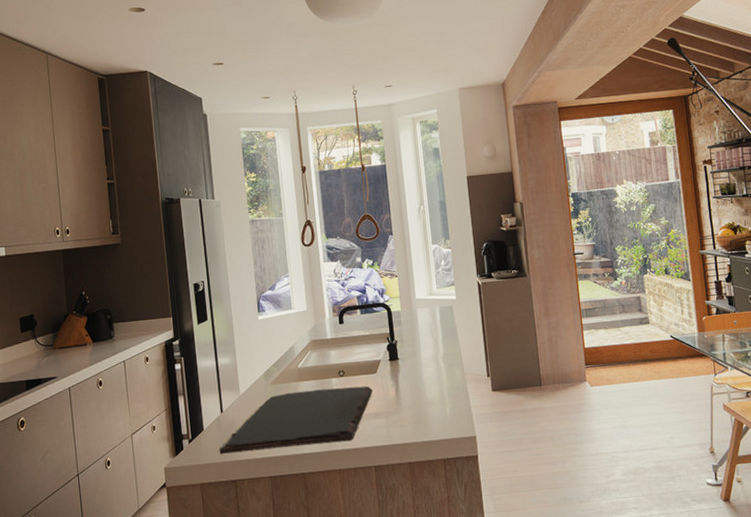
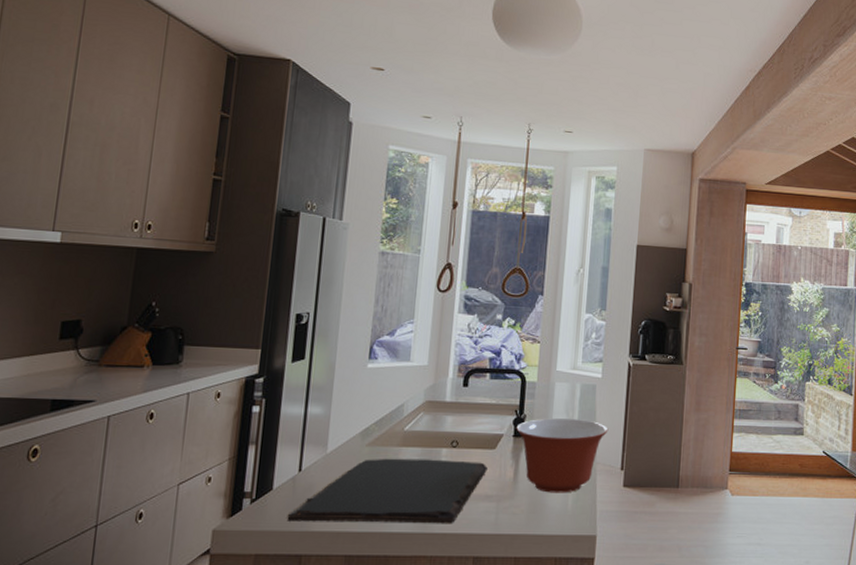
mixing bowl: none [390,337,471,405] -> present [516,418,609,493]

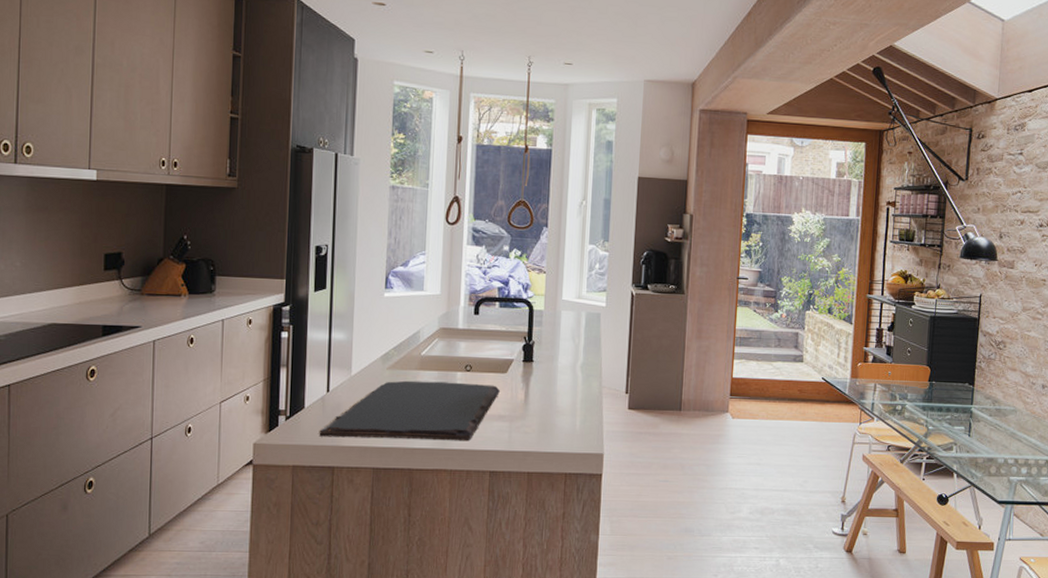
mixing bowl: present [516,418,609,493] -> none [525,344,613,415]

